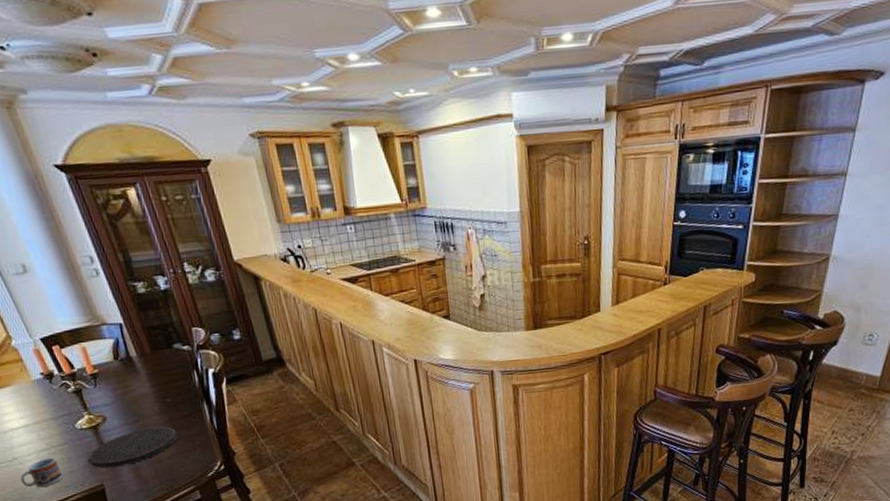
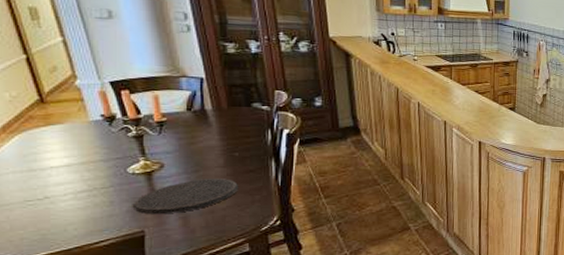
cup: present [20,457,64,488] -> none [47,199,100,230]

